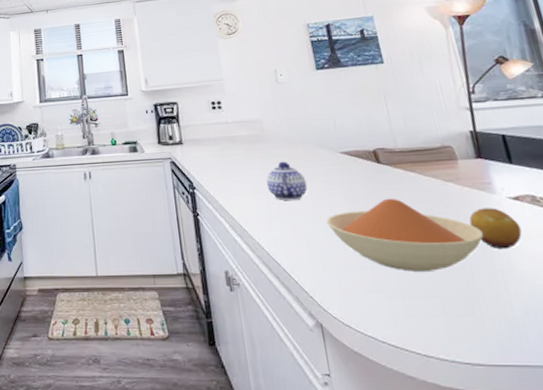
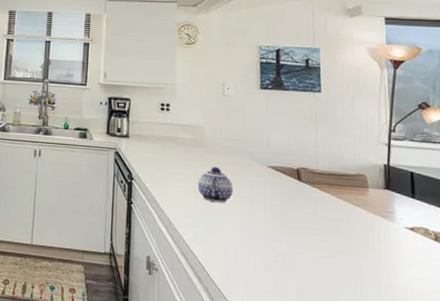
bowl: present [326,198,484,272] -> none [244,212,378,282]
fruit: present [469,208,522,249] -> none [368,233,411,272]

